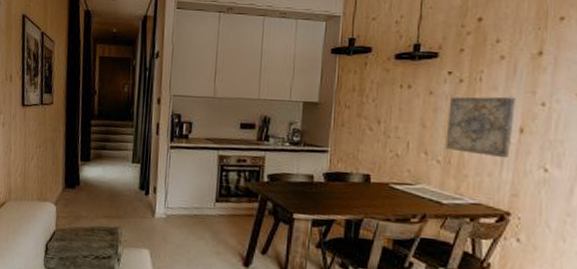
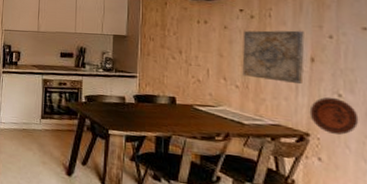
decorative plate: none [512,172,563,213] -> present [309,96,359,135]

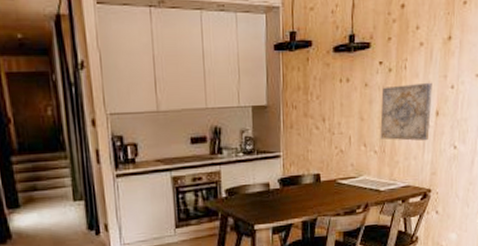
decorative plate: present [309,96,359,135] -> none [432,150,467,186]

